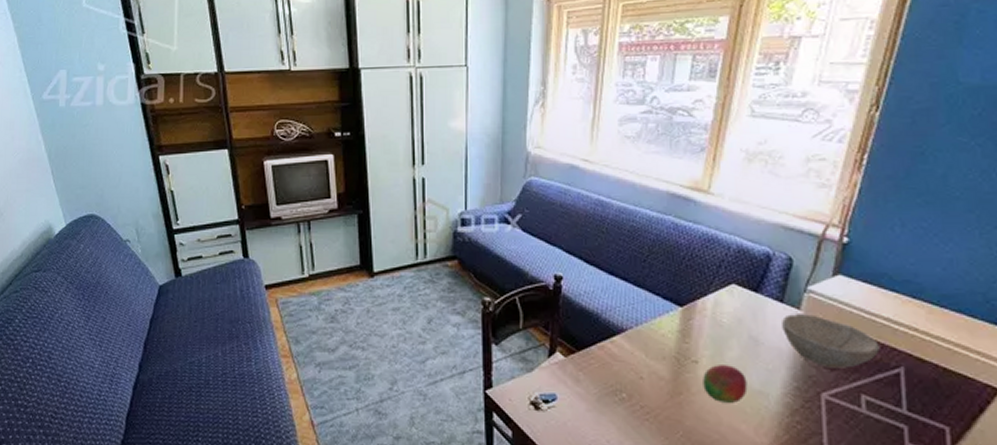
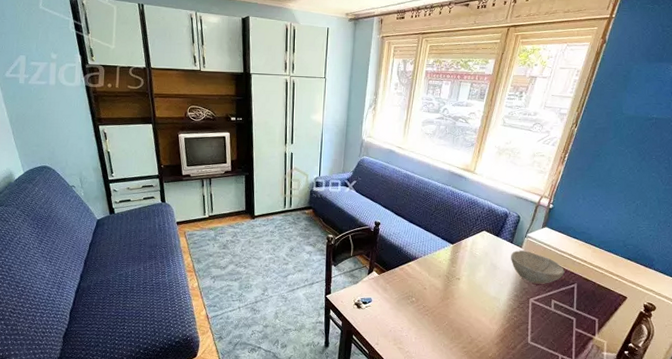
fruit: present [703,365,748,403] -> none [462,281,488,304]

